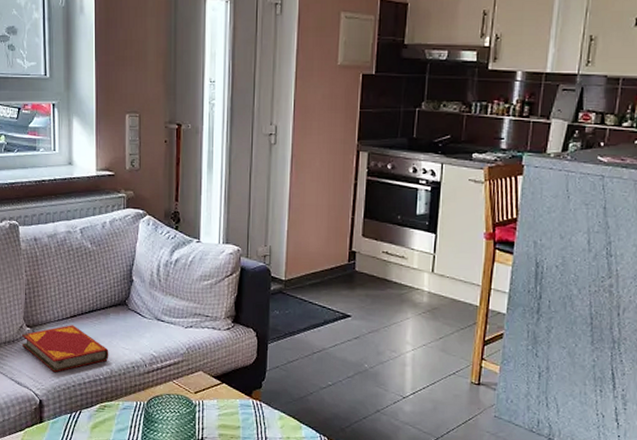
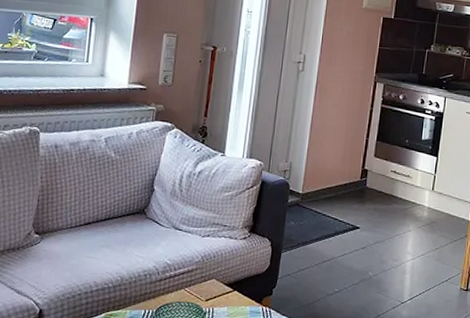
hardback book: present [22,325,109,373] -> none [28,232,122,281]

